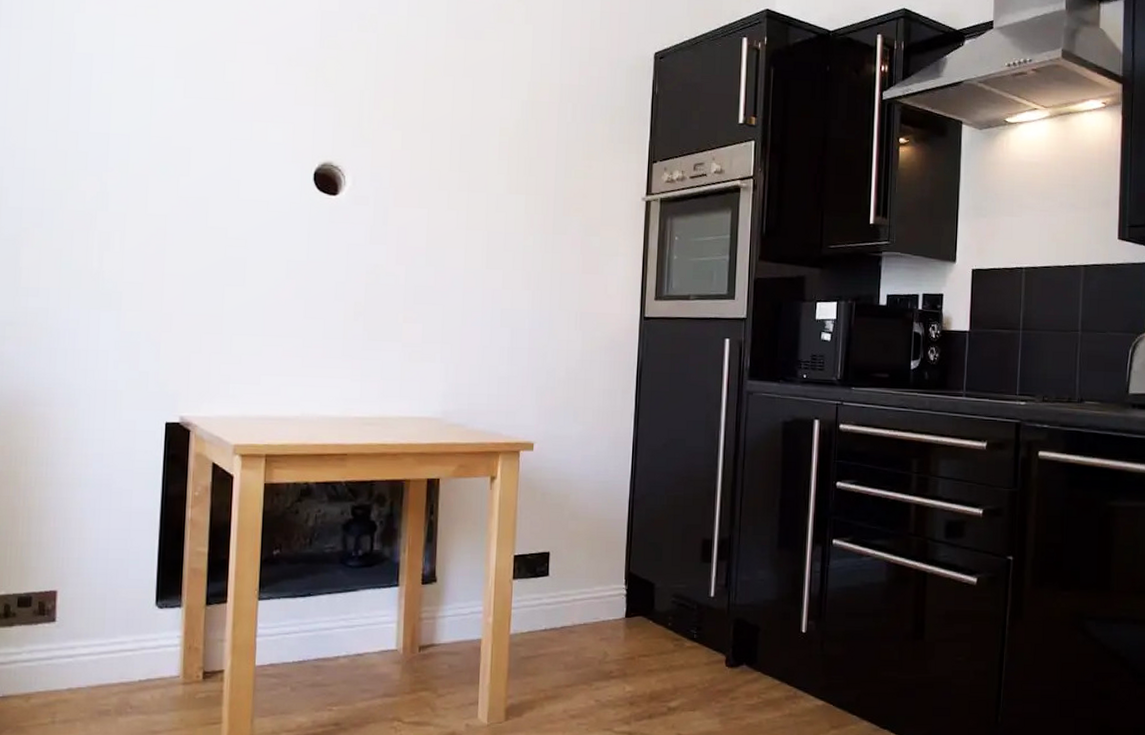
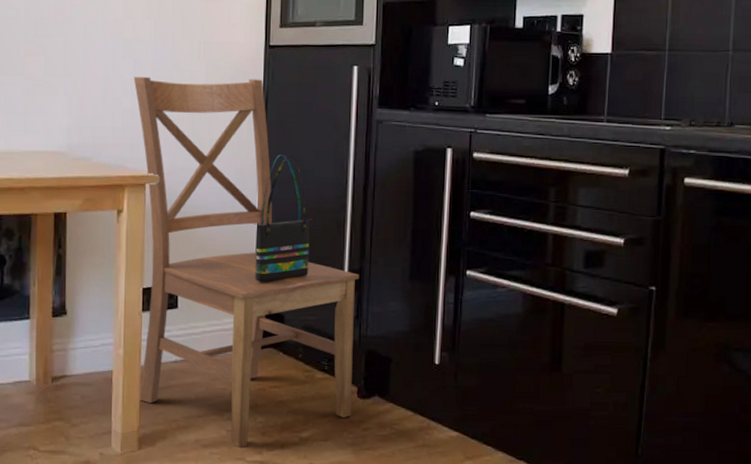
chair: none [508,345,729,719] -> present [133,76,360,449]
tote bag: none [626,424,685,550] -> present [254,155,314,282]

